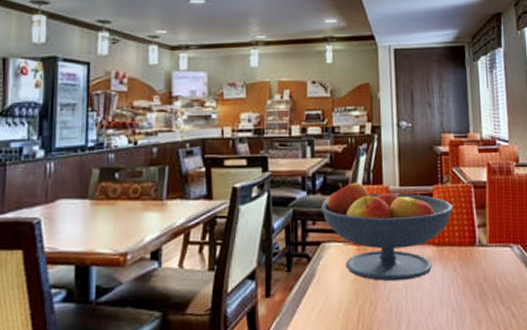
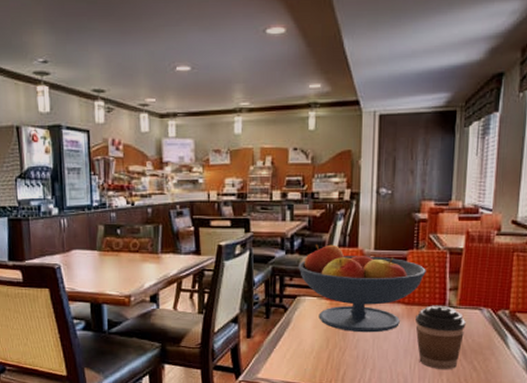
coffee cup: none [448,244,499,319] -> present [416,305,466,369]

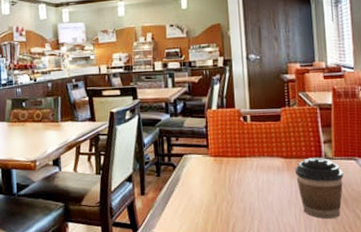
fruit bowl: present [298,244,426,333] -> none [182,106,300,186]

